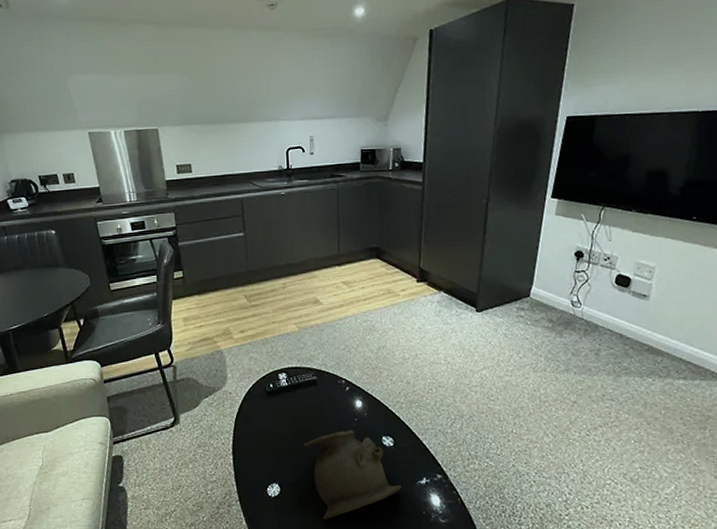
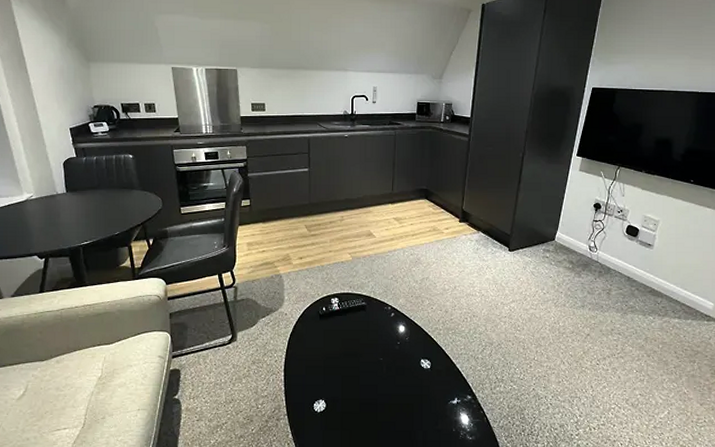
decorative bowl: present [303,429,401,520] -> none [349,352,435,435]

